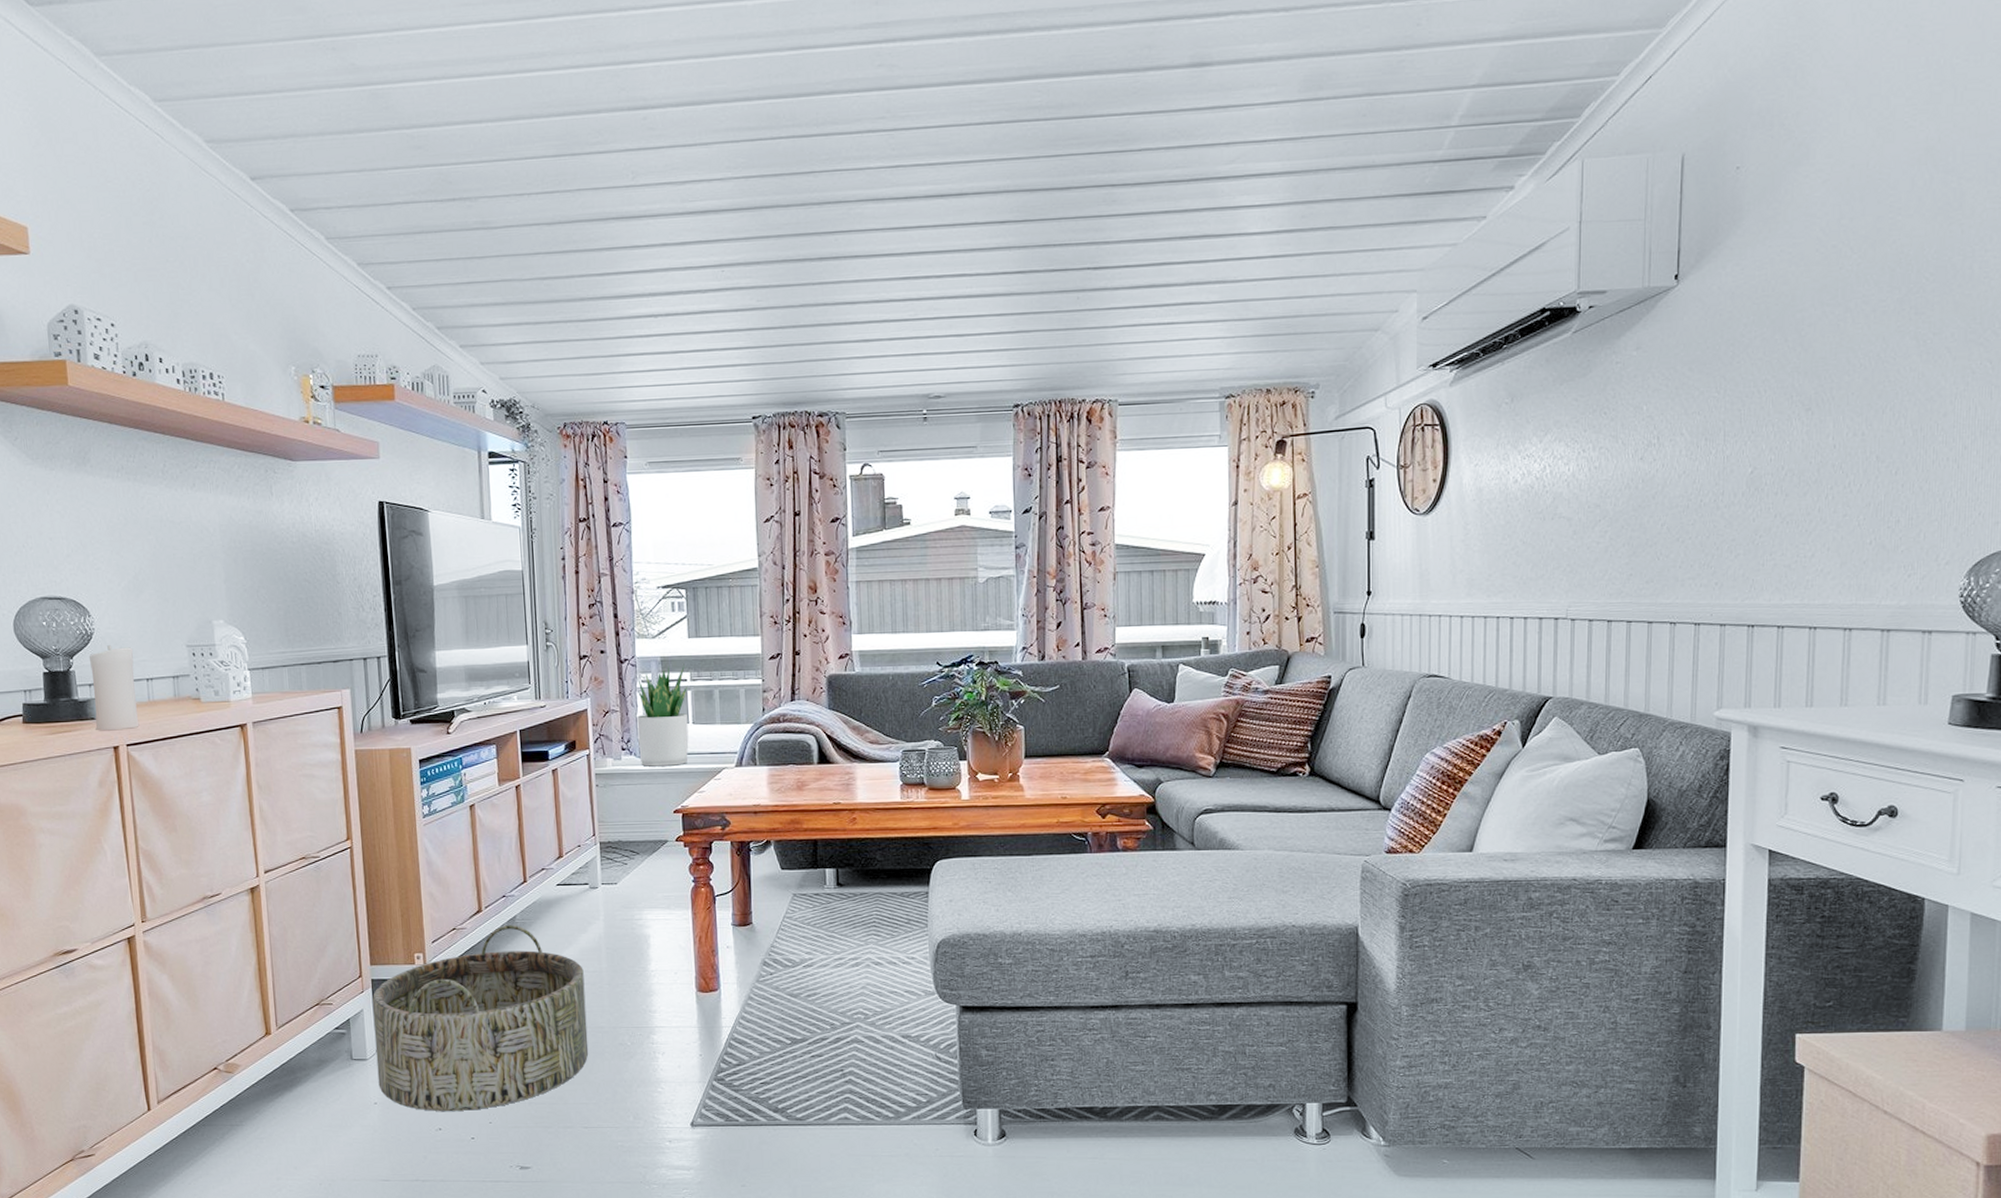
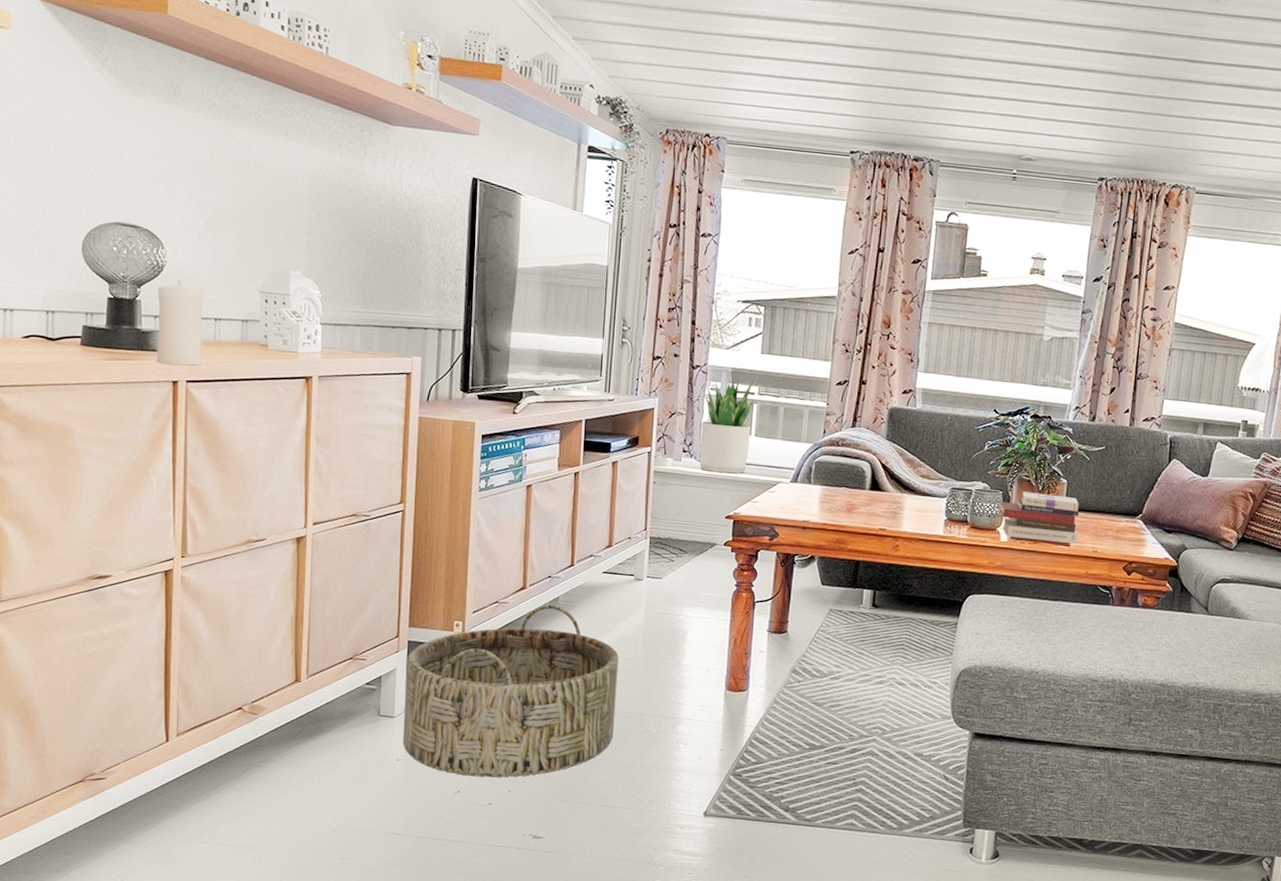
books: none [956,743,1044,797] -> present [999,491,1080,547]

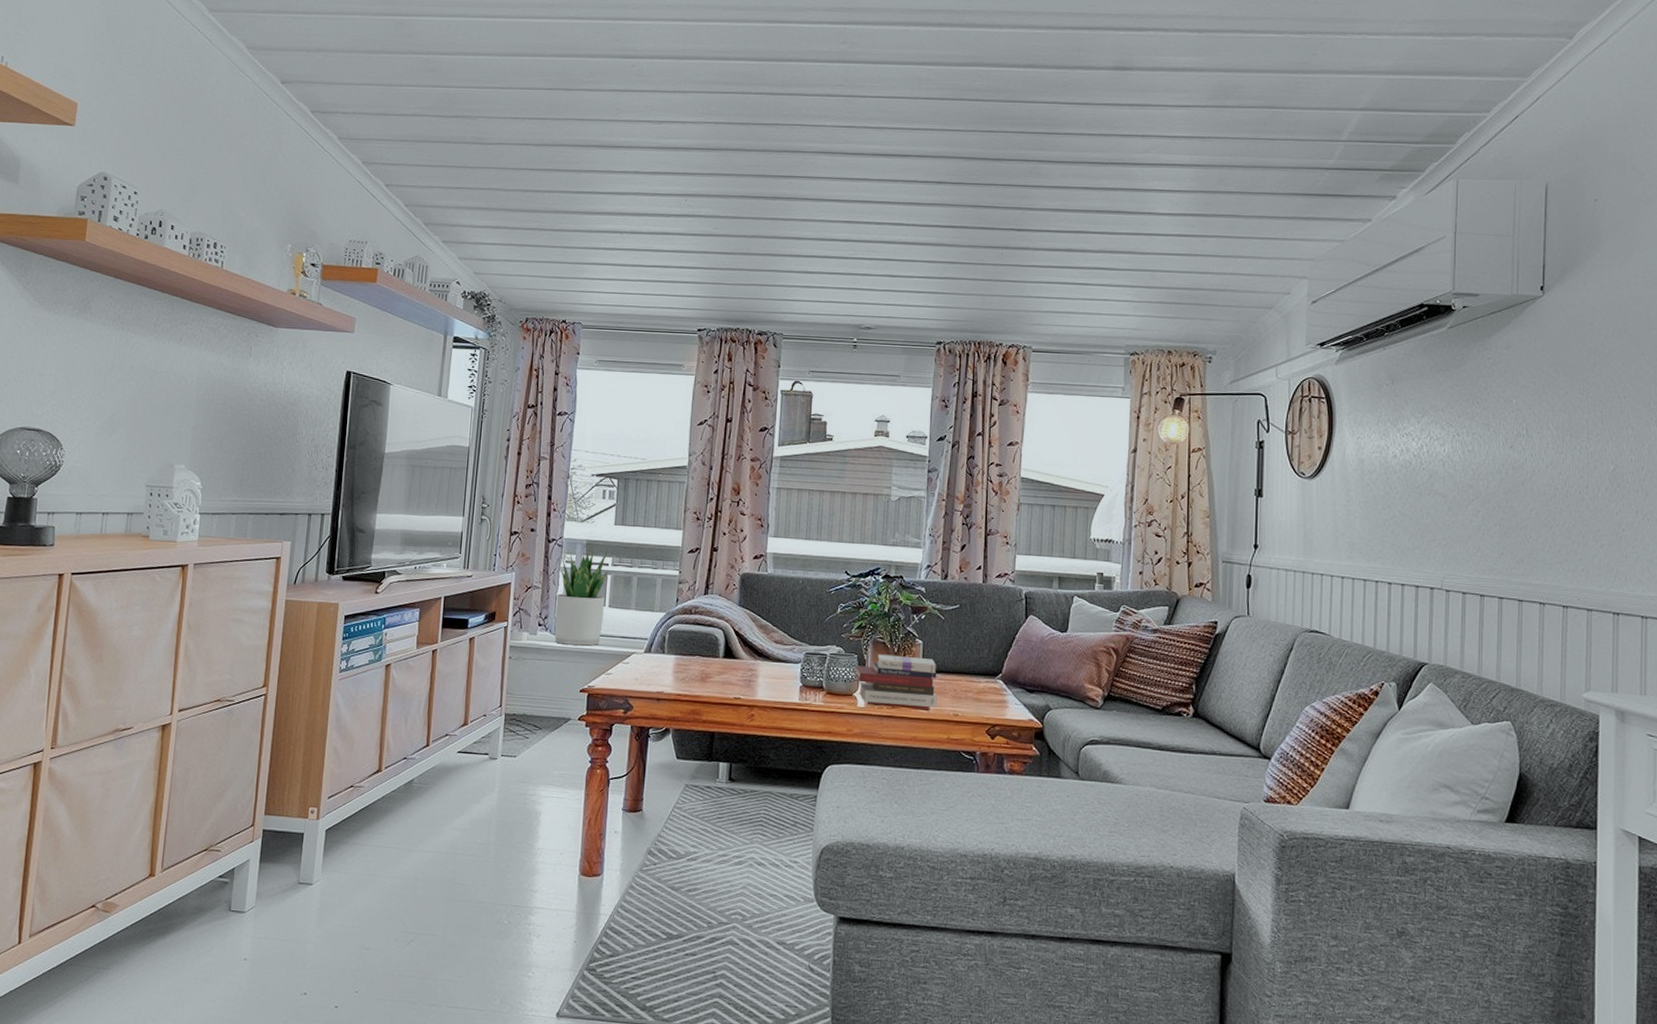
candle: present [155,280,205,367] -> none [44,478,96,560]
basket: present [403,604,619,777] -> none [251,787,472,977]

